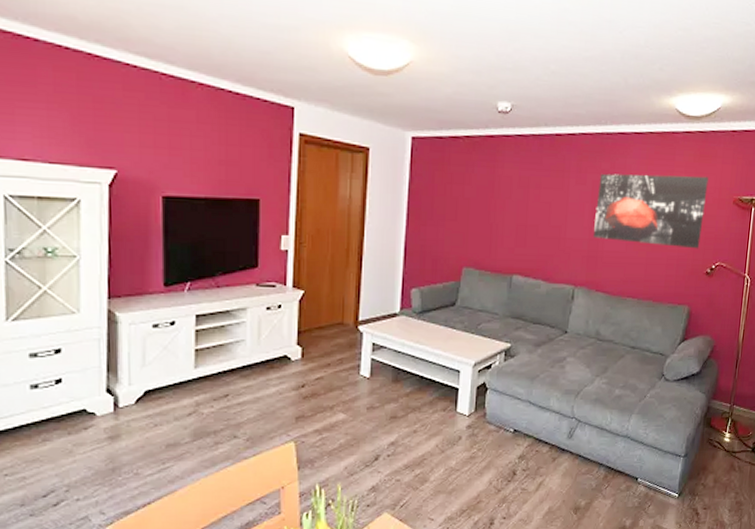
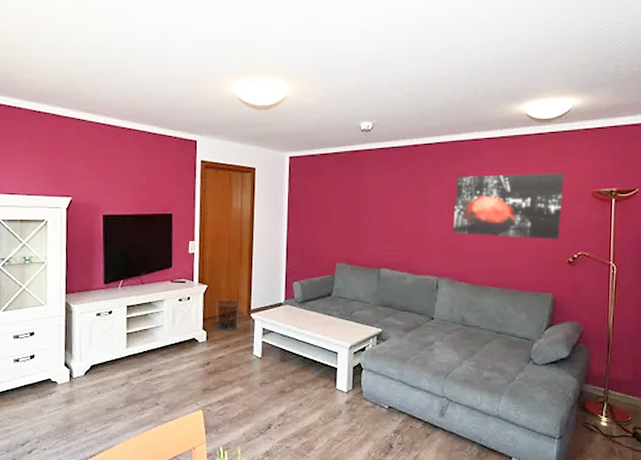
waste bin: none [315,308,345,346] -> present [216,299,240,330]

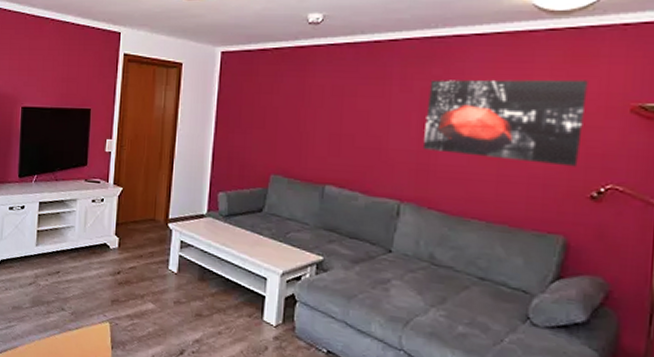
waste bin: present [216,299,240,330] -> none [130,204,157,240]

